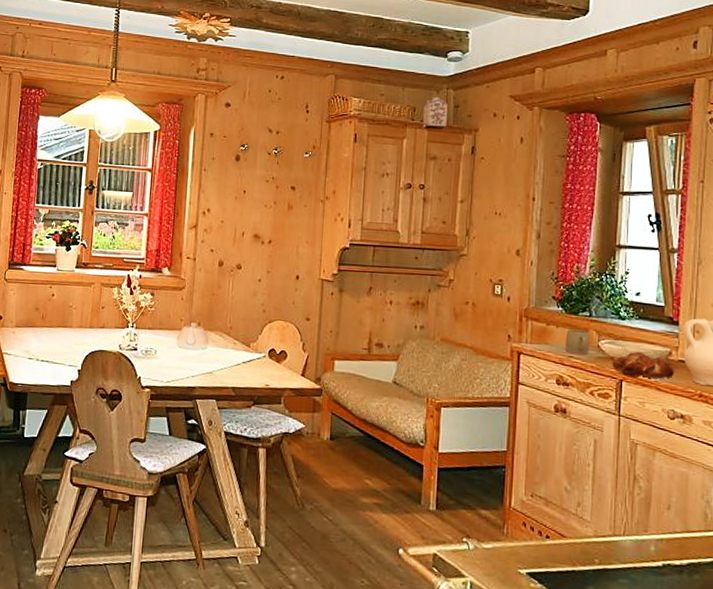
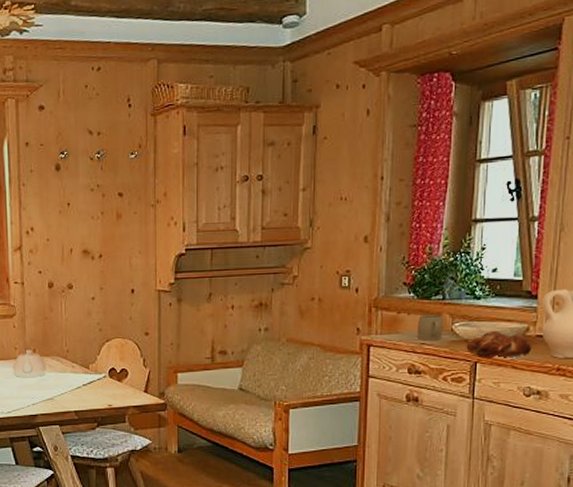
decorative jar: present [423,97,449,129] -> none [258,73,286,111]

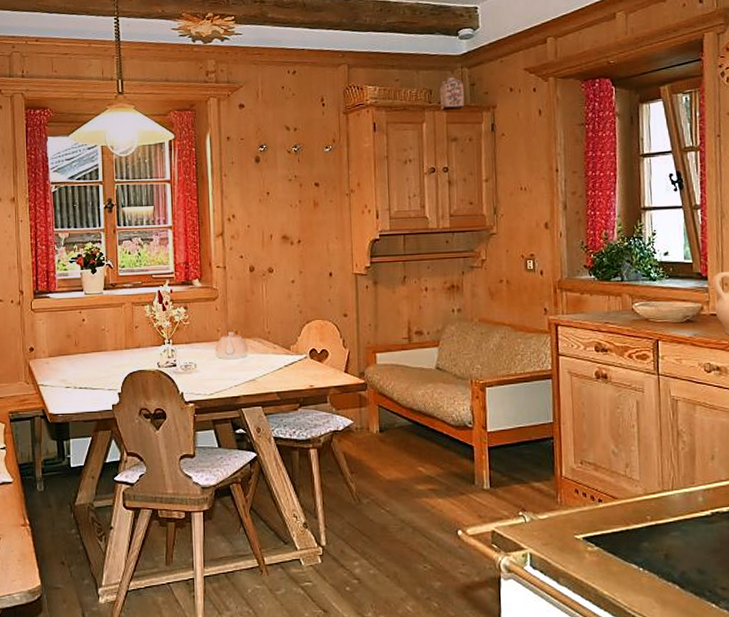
decorative jar: none [258,73,286,111] -> present [440,77,465,110]
mug: present [417,315,443,340] -> none [600,295,624,320]
bread loaf: present [466,330,531,360] -> none [647,310,707,338]

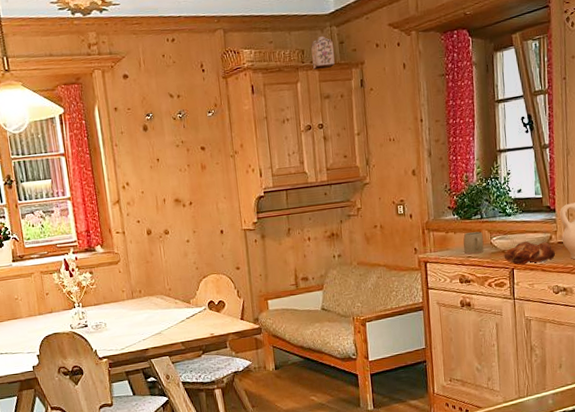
teapot: present [214,332,248,360] -> none [121,291,153,318]
mug: none [600,295,624,320] -> present [463,231,484,254]
bread loaf: none [647,310,707,338] -> present [504,241,555,266]

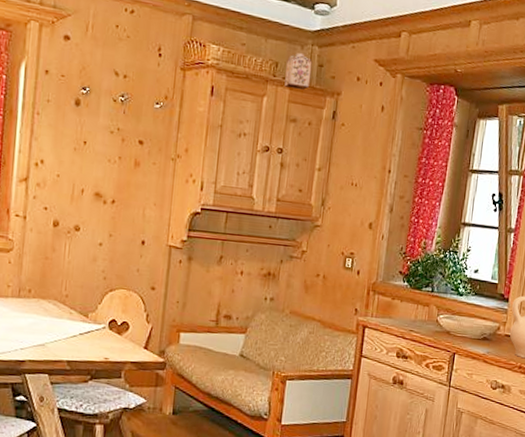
mug: present [463,231,484,254] -> none [407,304,431,329]
bread loaf: present [504,241,555,266] -> none [447,326,500,353]

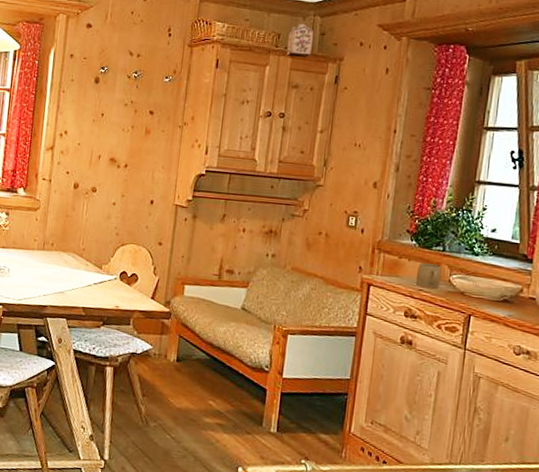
mug: none [407,304,431,329] -> present [416,263,442,289]

